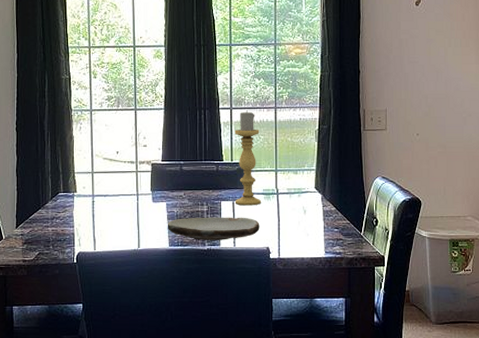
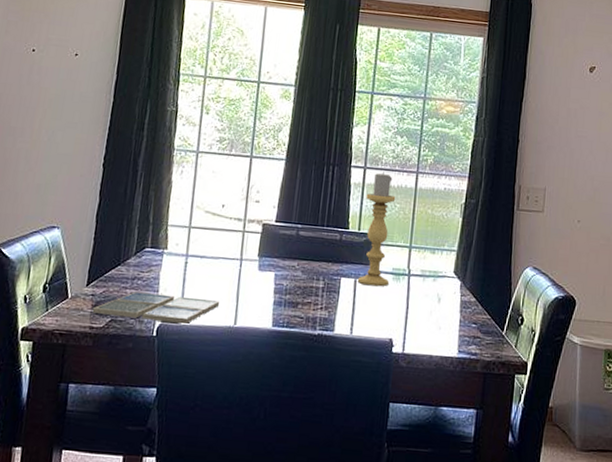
drink coaster: none [23,229,125,251] -> present [92,292,220,325]
plate: present [167,217,260,240] -> none [272,293,384,326]

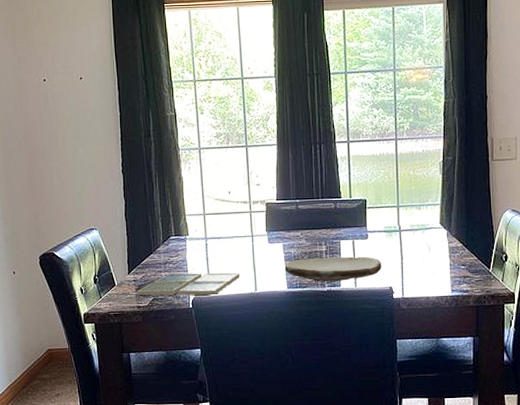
plate: none [272,293,384,326] -> present [284,256,382,282]
candle holder: present [358,171,396,287] -> none [353,143,382,245]

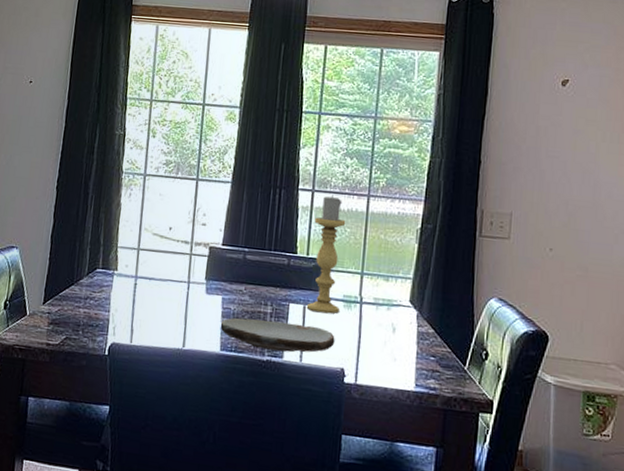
drink coaster: present [137,272,241,296] -> none [48,311,169,345]
candle holder: none [353,143,382,245] -> present [307,195,346,314]

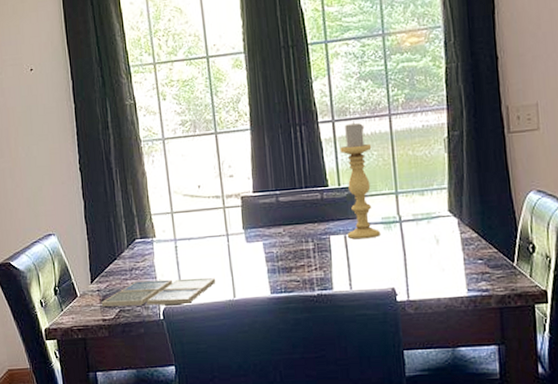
drink coaster: none [48,311,169,345] -> present [101,278,216,307]
plate: present [220,317,335,353] -> none [266,253,381,285]

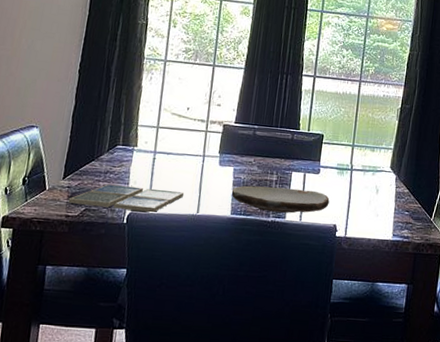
plate: none [266,253,381,285] -> present [231,185,330,213]
candle holder: present [340,121,380,240] -> none [307,80,341,180]

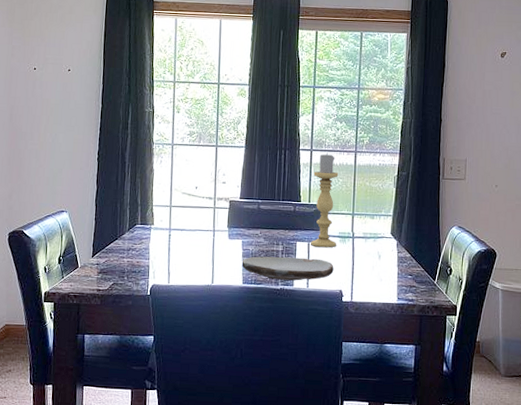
drink coaster: present [68,184,184,213] -> none [98,260,199,285]
candle holder: none [307,80,341,180] -> present [311,152,339,248]

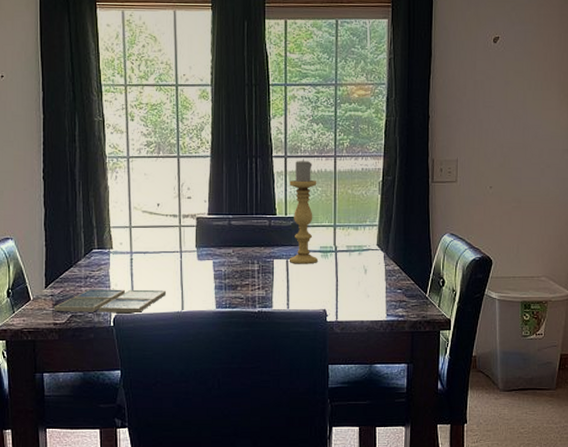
drink coaster: none [98,260,199,285] -> present [54,289,167,314]
plate: present [242,256,334,281] -> none [214,276,316,302]

